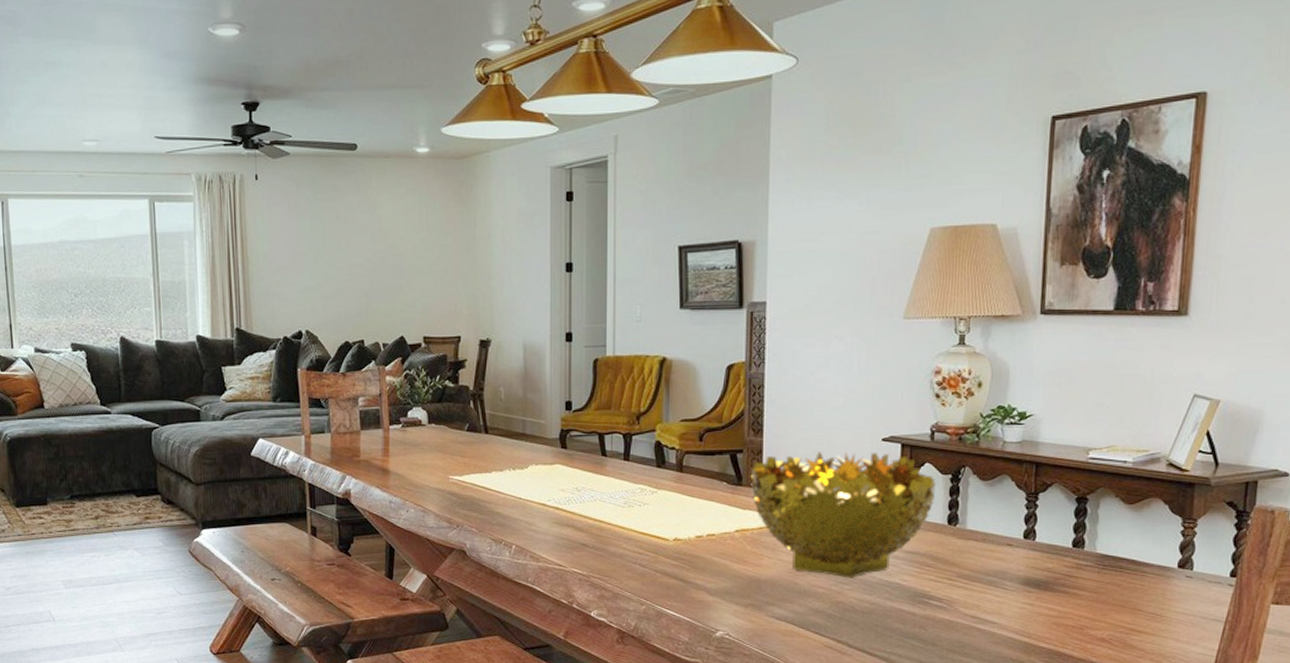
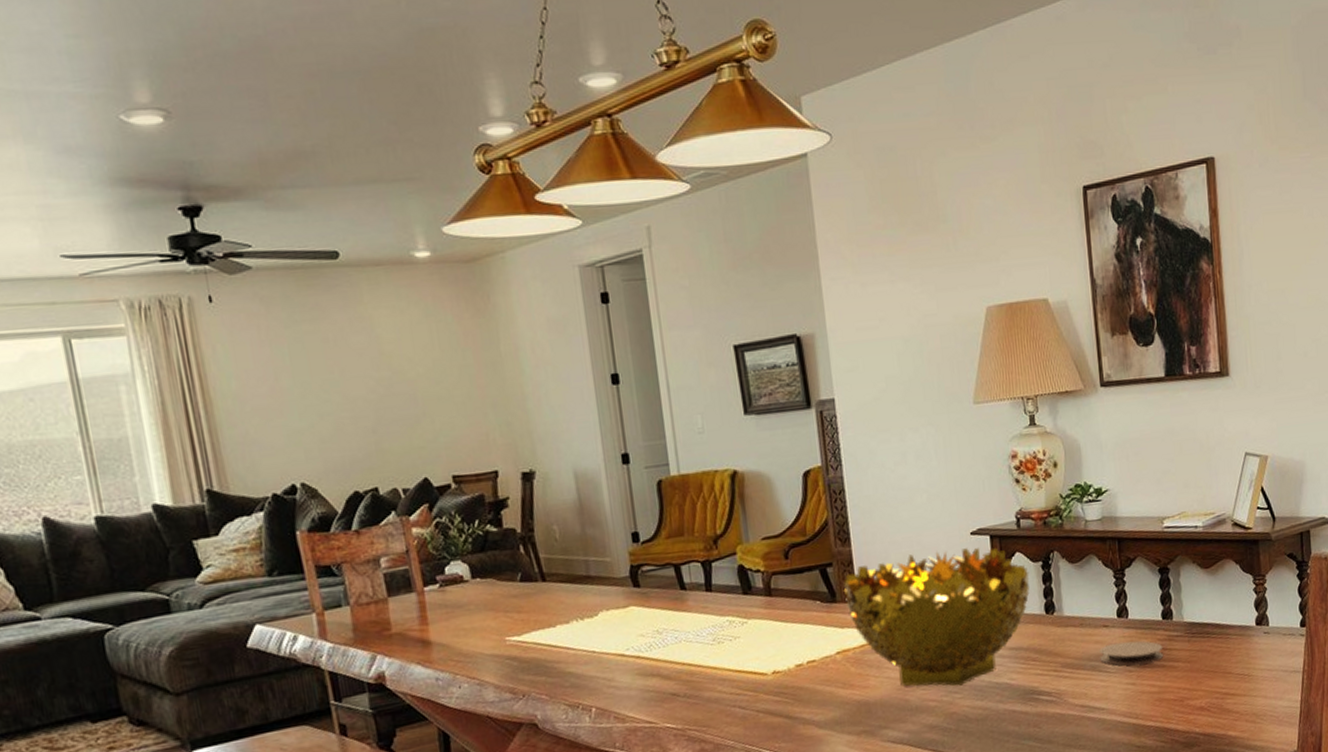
coaster: none [999,562,1069,587] -> present [1099,640,1164,666]

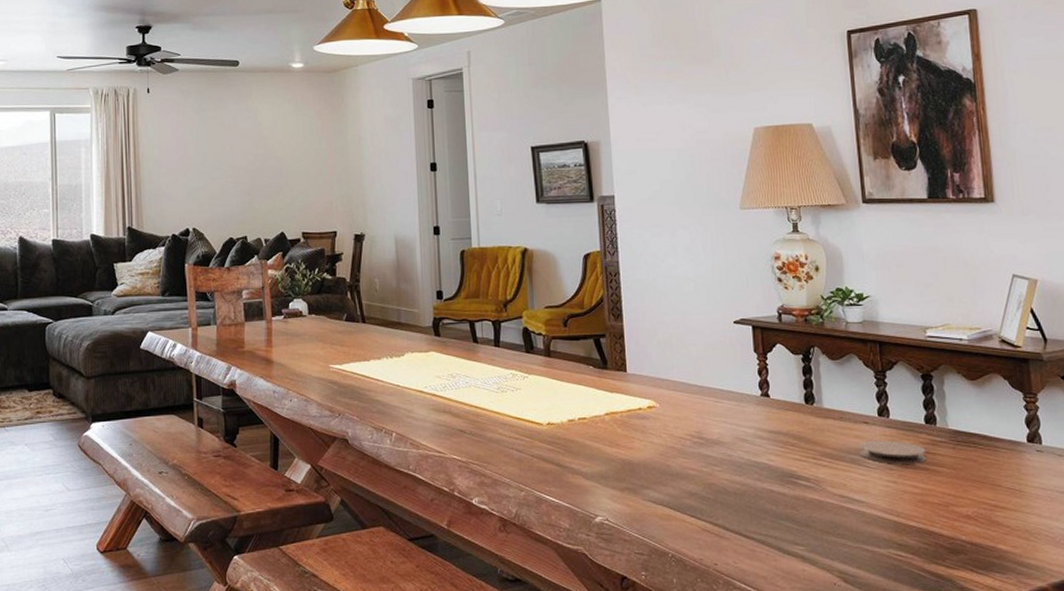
decorative bowl: present [843,547,1030,687] -> none [614,334,790,459]

